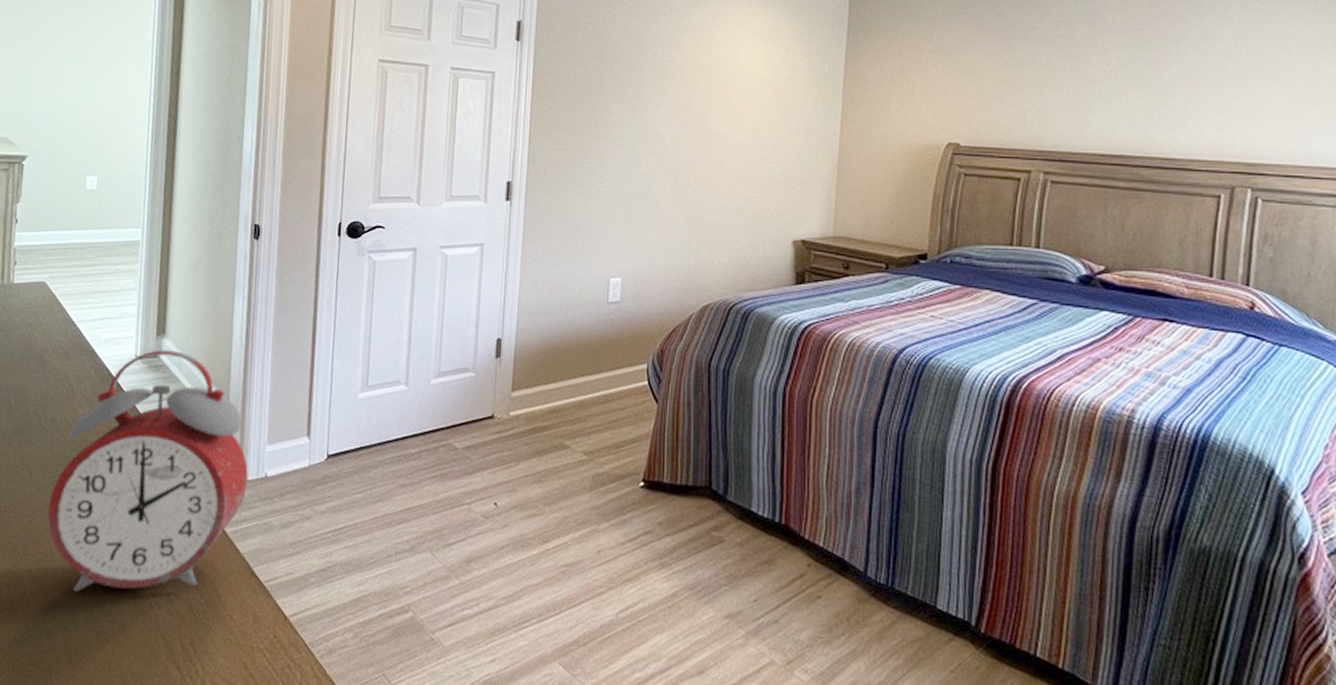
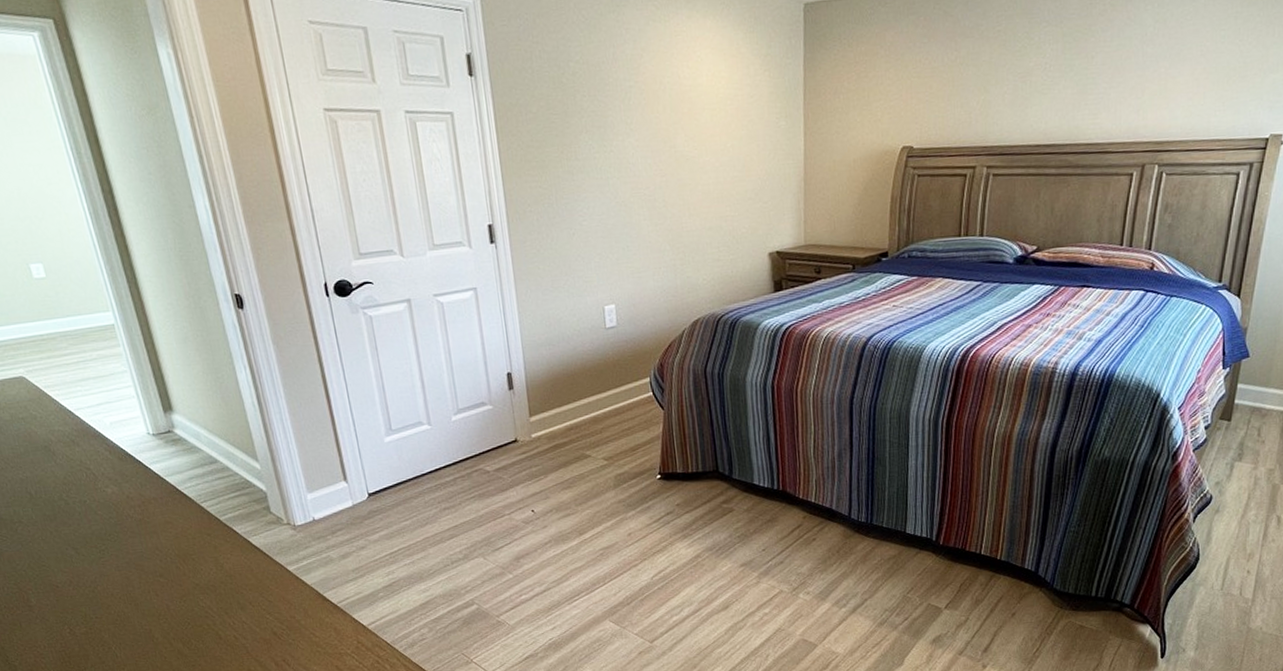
alarm clock: present [47,350,248,591] -> none [103,423,299,639]

